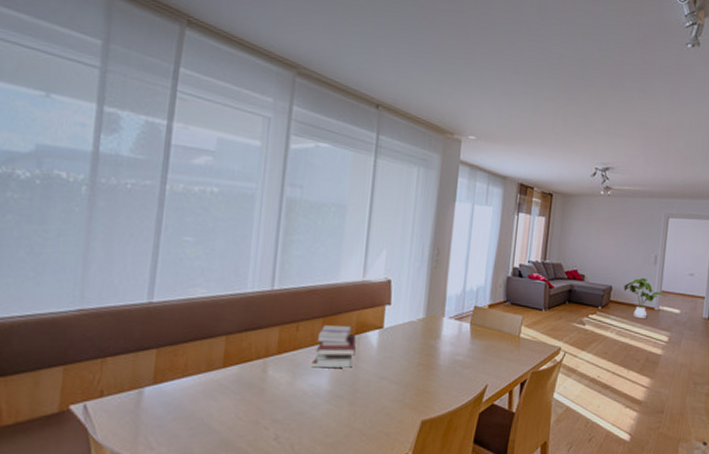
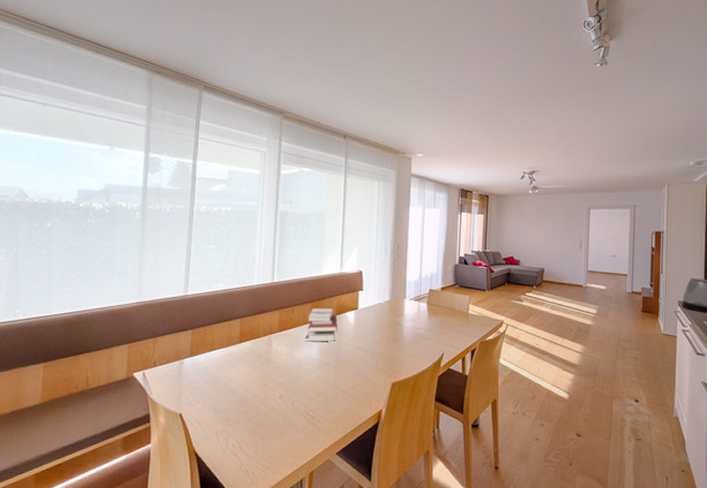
house plant: present [623,278,665,320] -> none [554,261,592,295]

